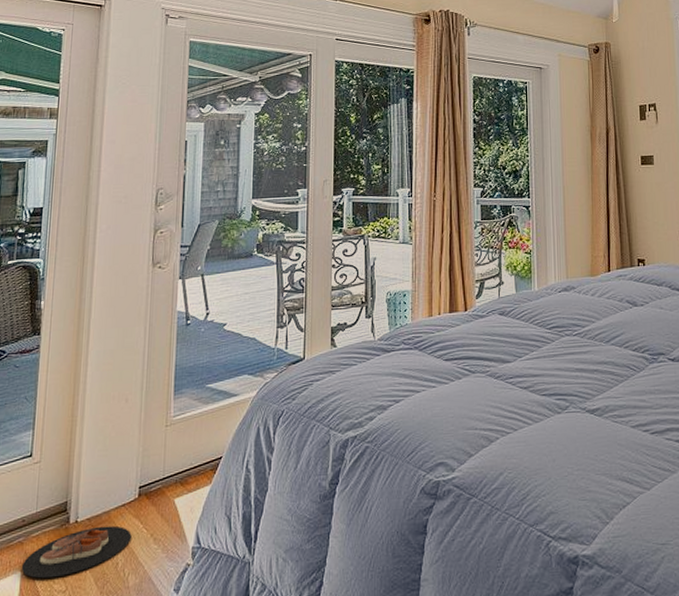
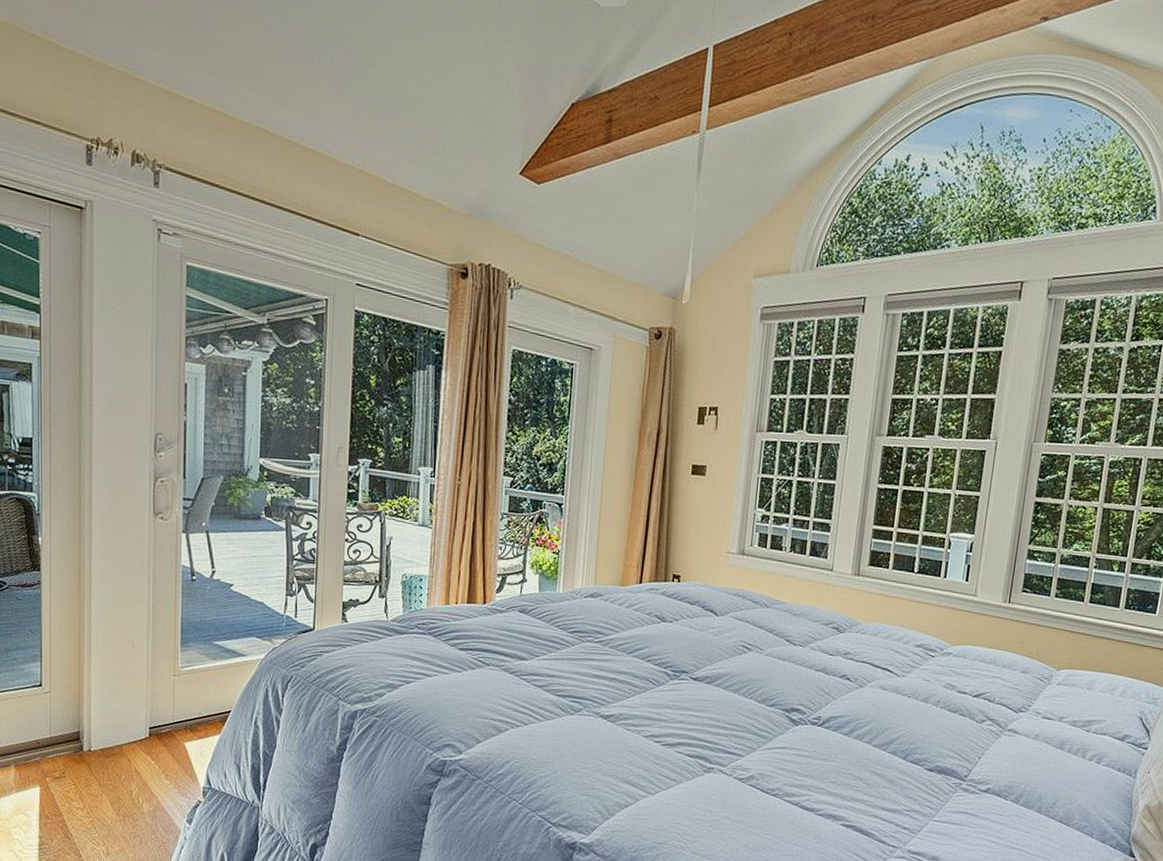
slippers: present [21,525,132,579] -> none [39,757,144,796]

